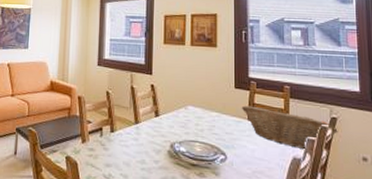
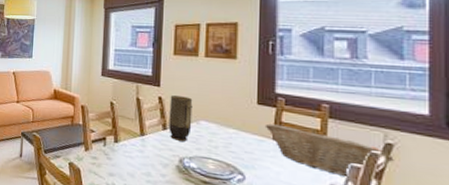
vase: none [160,83,181,127] -> present [169,95,193,141]

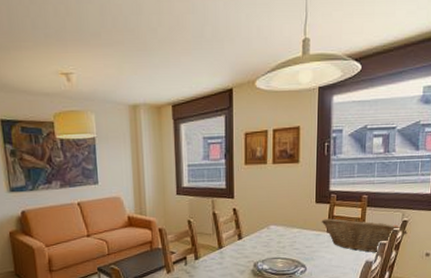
vase: present [169,95,193,141] -> none [243,205,263,247]

